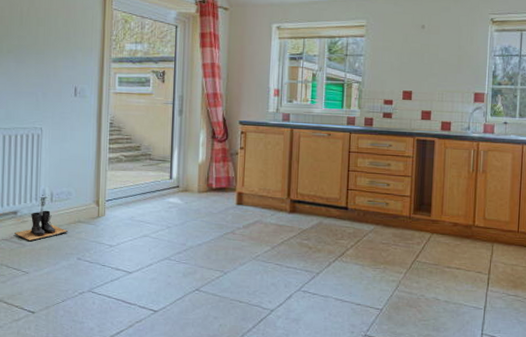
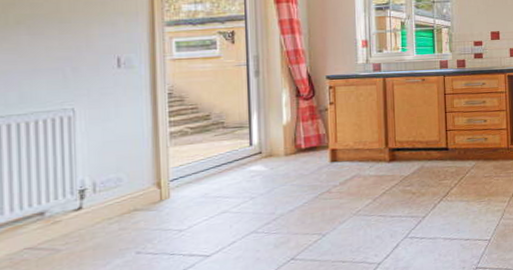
boots: present [14,210,69,242] -> none [43,203,121,245]

